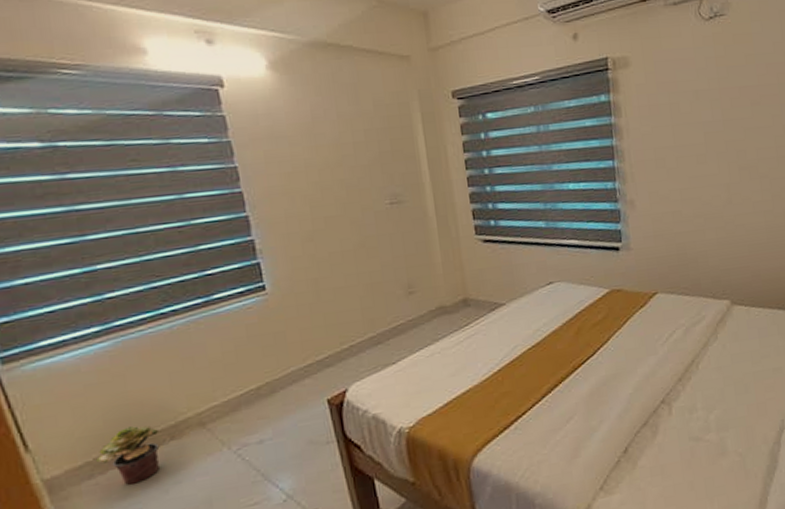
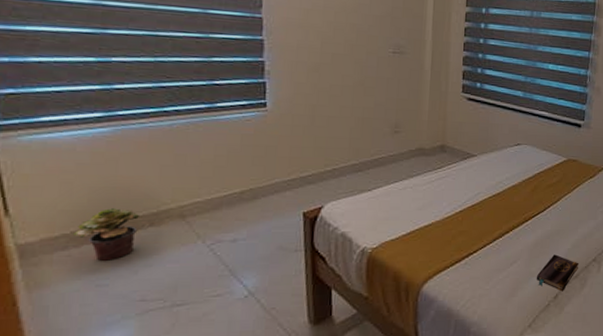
book: none [598,402,646,444] -> present [536,254,580,292]

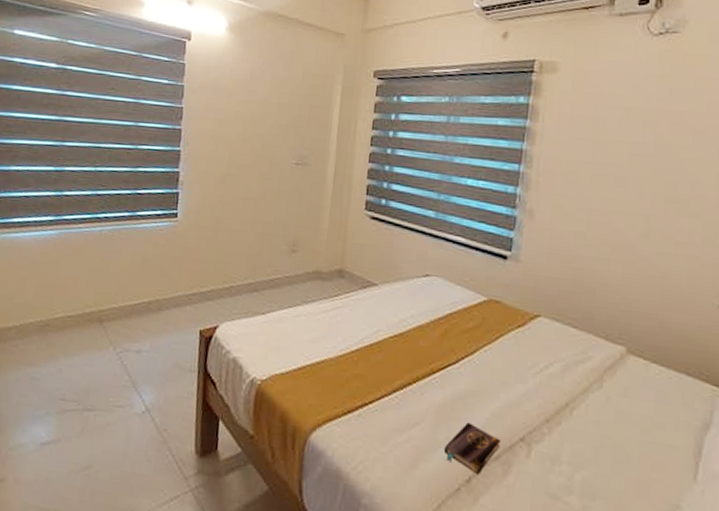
potted plant: present [72,208,139,261] -> none [20,306,69,356]

